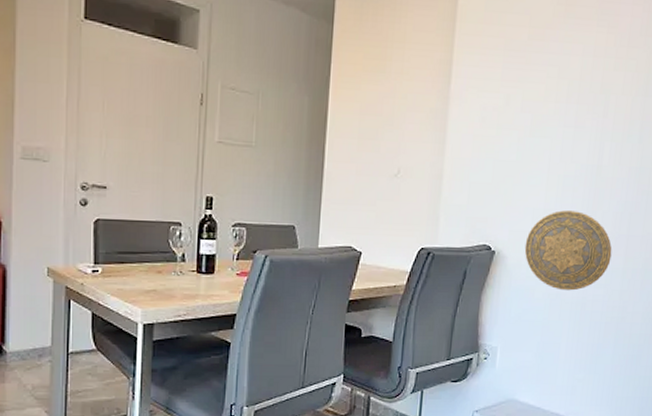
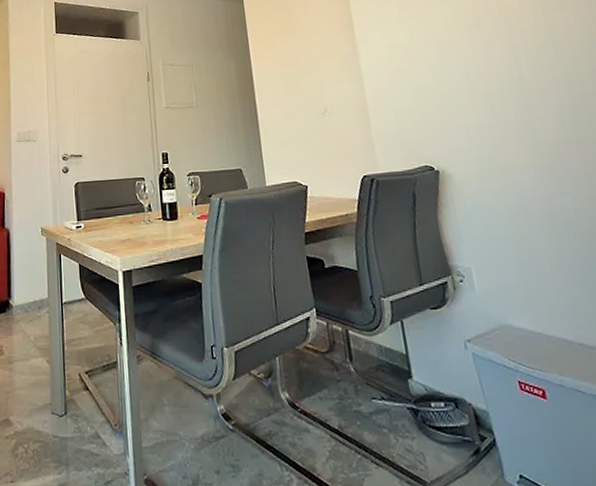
decorative plate: present [524,210,613,291] -> none [467,123,568,203]

